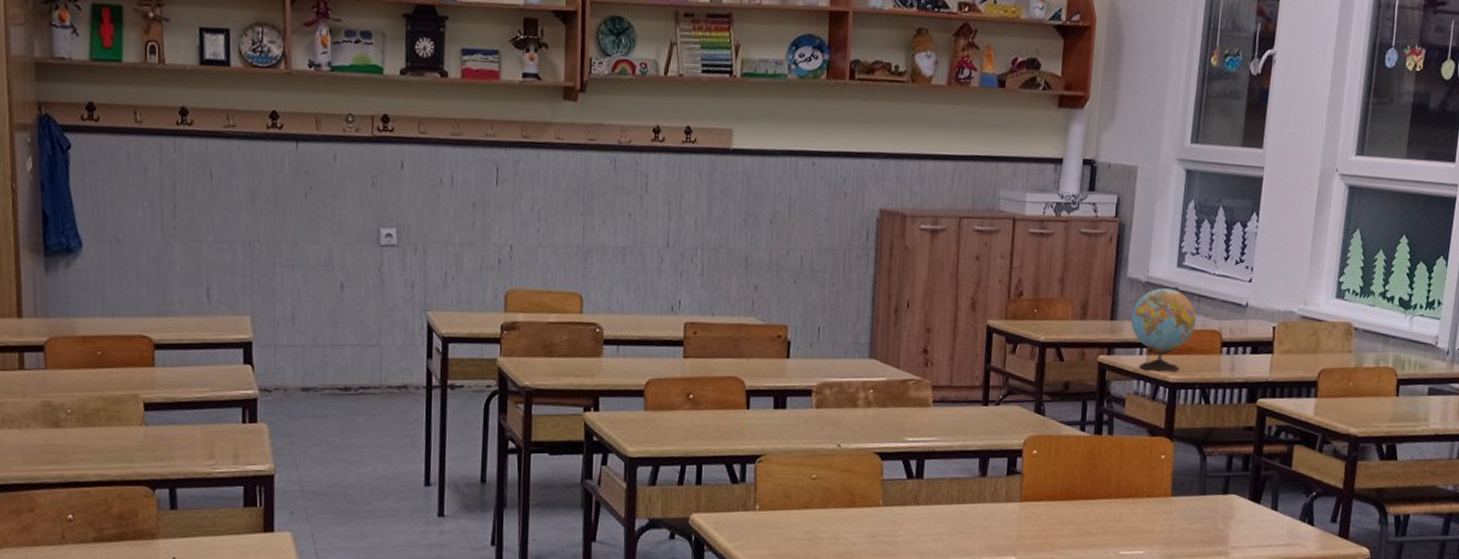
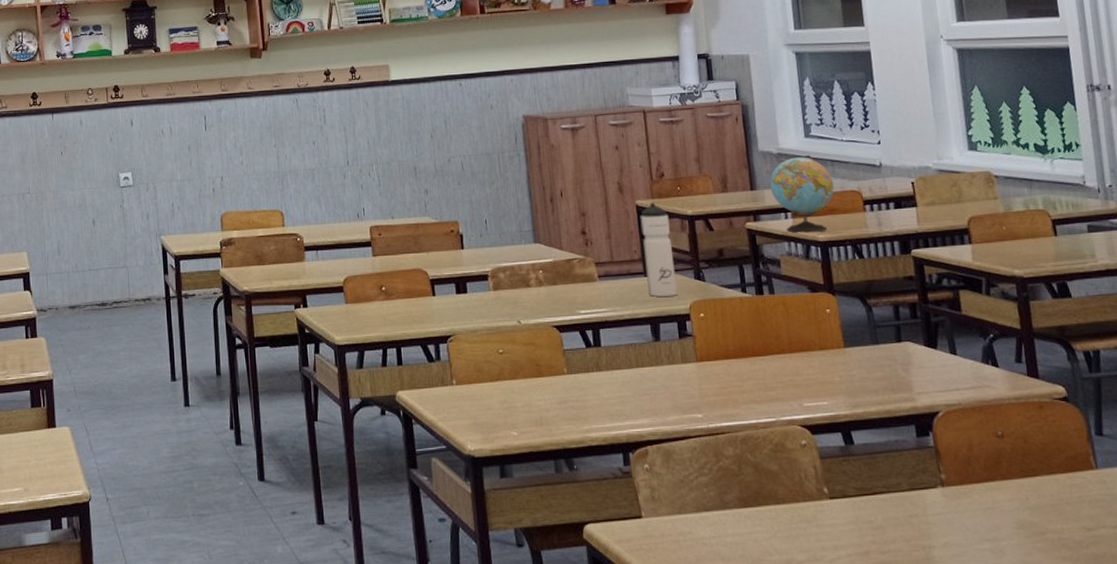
water bottle: none [983,323,1019,429] -> present [640,202,677,297]

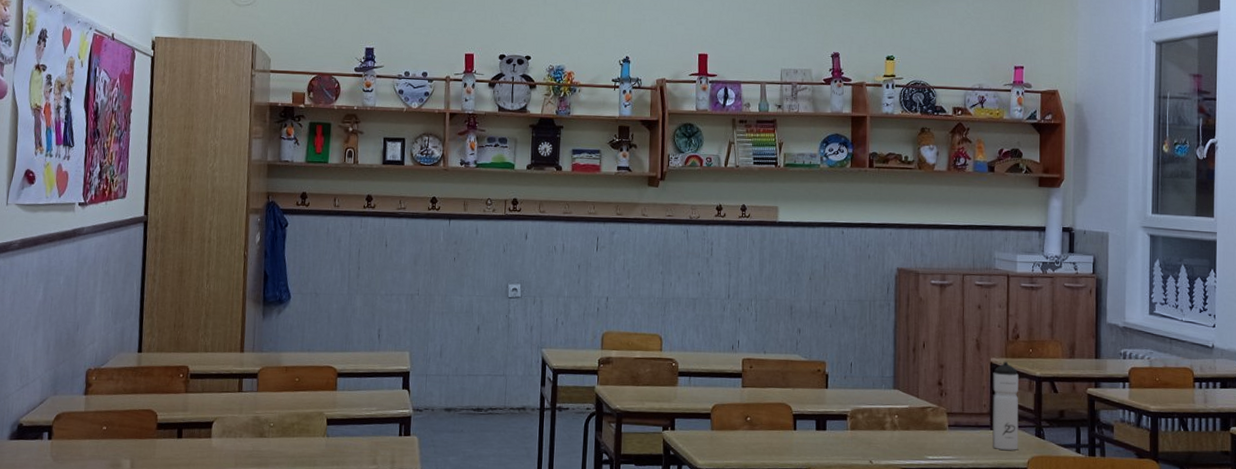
globe: present [769,154,835,233] -> none [1113,330,1170,403]

